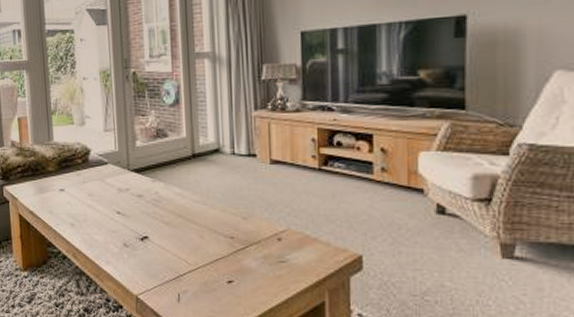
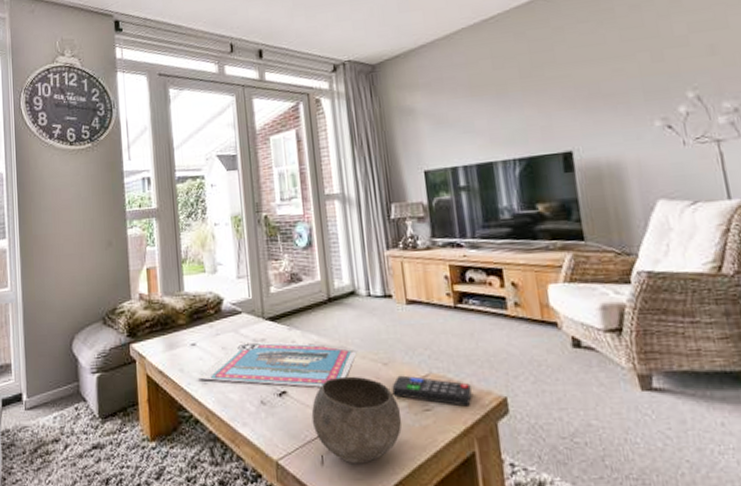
postcard: none [65,190,218,235] -> present [197,341,357,387]
bowl: none [170,227,257,304] -> present [311,376,402,464]
remote control: none [249,229,328,261] -> present [392,375,472,407]

